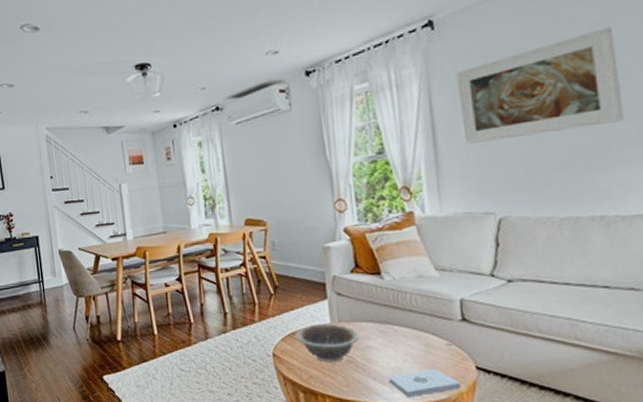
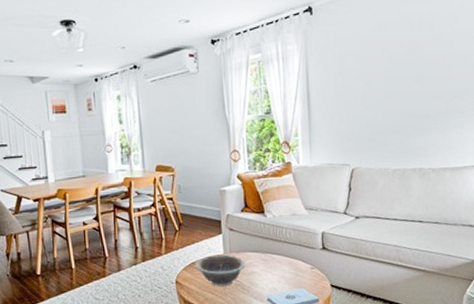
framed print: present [455,26,624,145] -> none [326,25,438,110]

